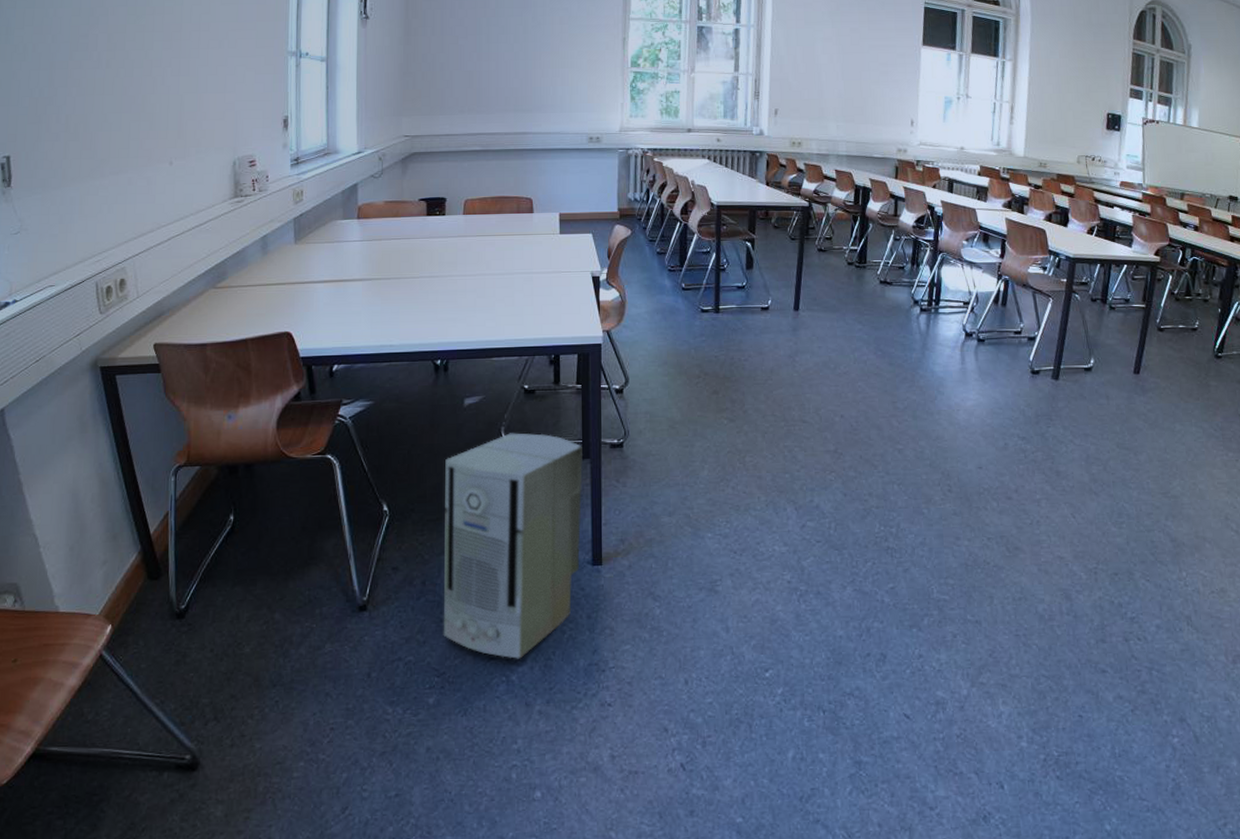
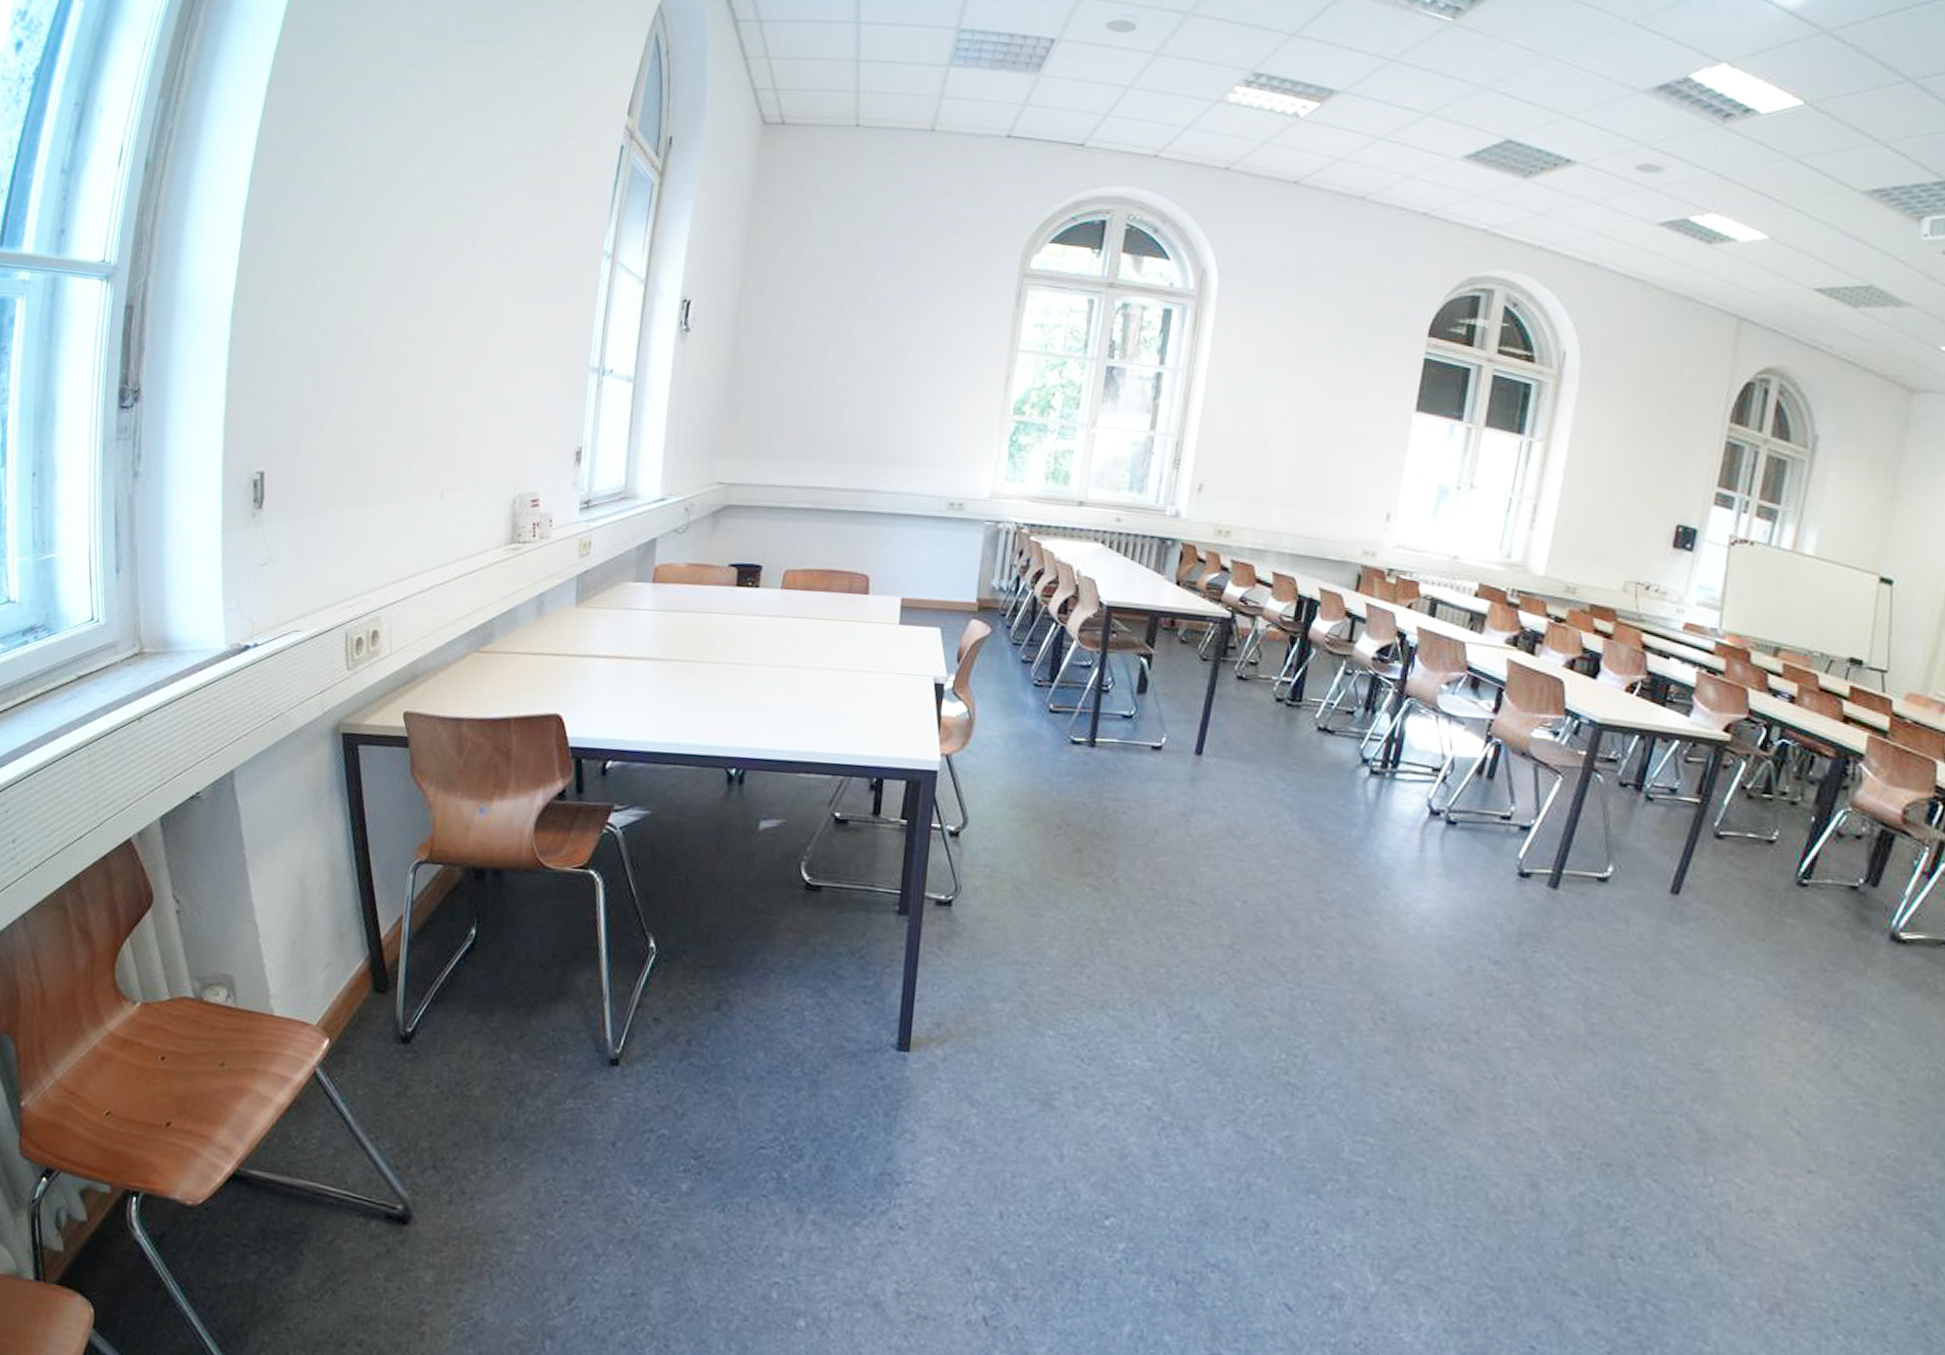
air purifier: present [443,433,584,659] -> none [706,870,901,1153]

